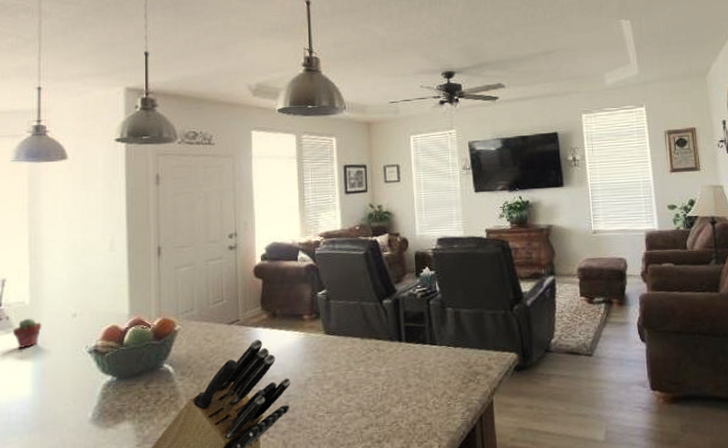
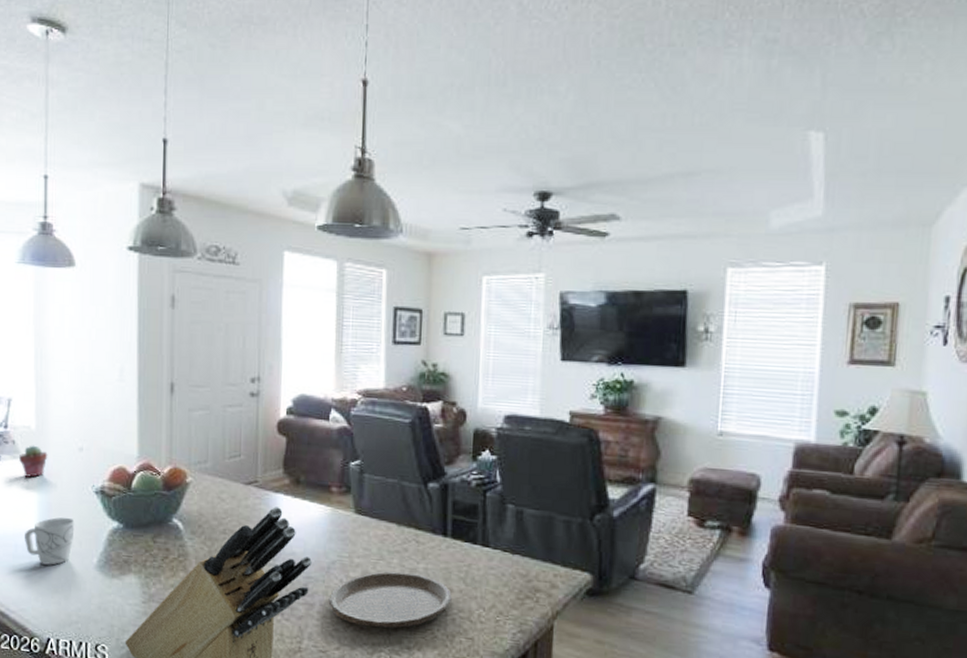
mug: none [18,379,69,428] -> present [25,517,75,565]
plate: none [307,376,411,430] -> present [328,571,452,629]

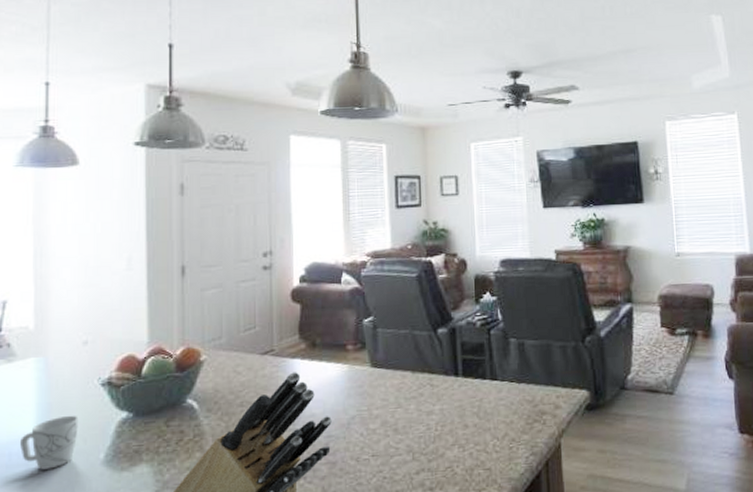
potted succulent: present [19,445,48,478] -> none [15,345,48,380]
plate: present [328,571,452,629] -> none [350,415,468,476]

